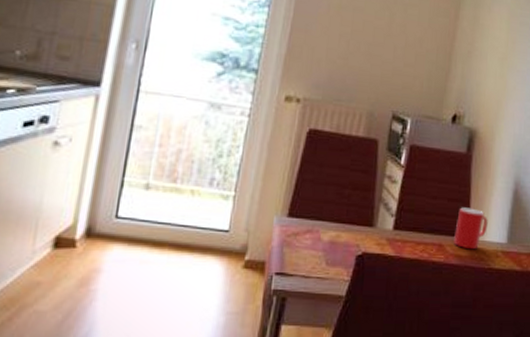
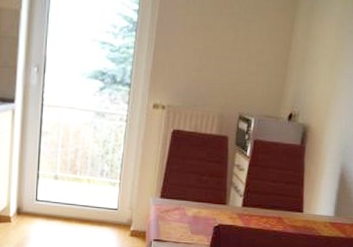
cup: present [454,207,488,250] -> none [290,188,318,222]

